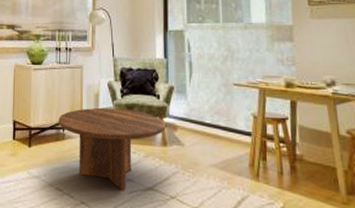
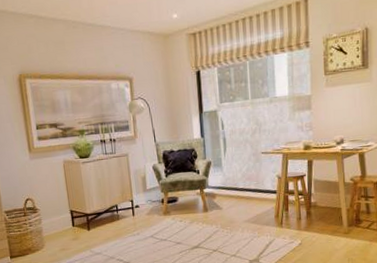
coffee table: present [58,107,166,191] -> none [111,186,206,253]

